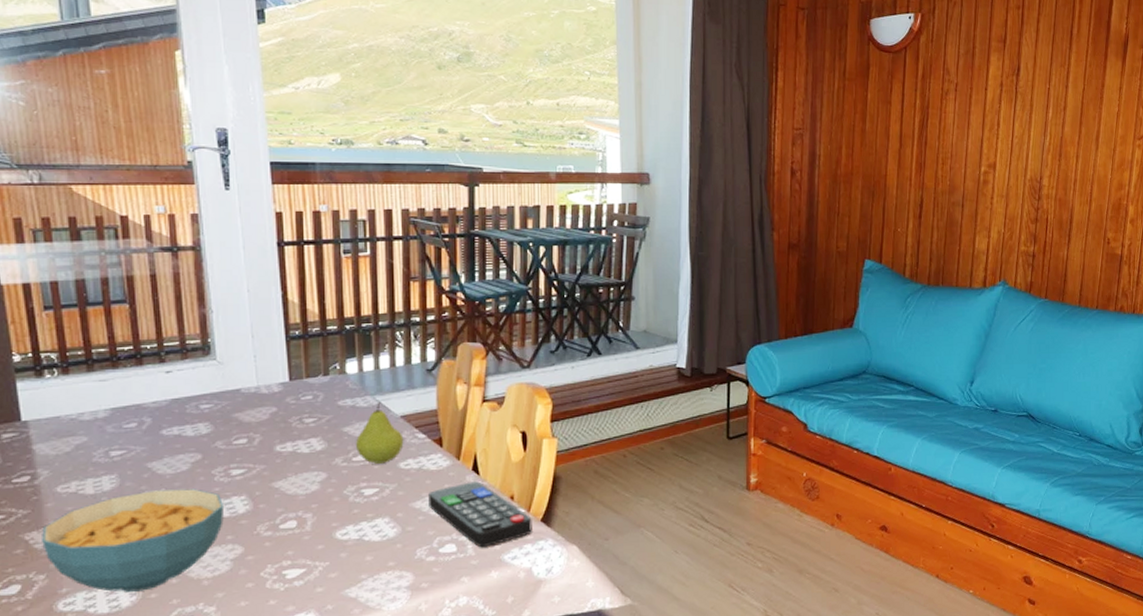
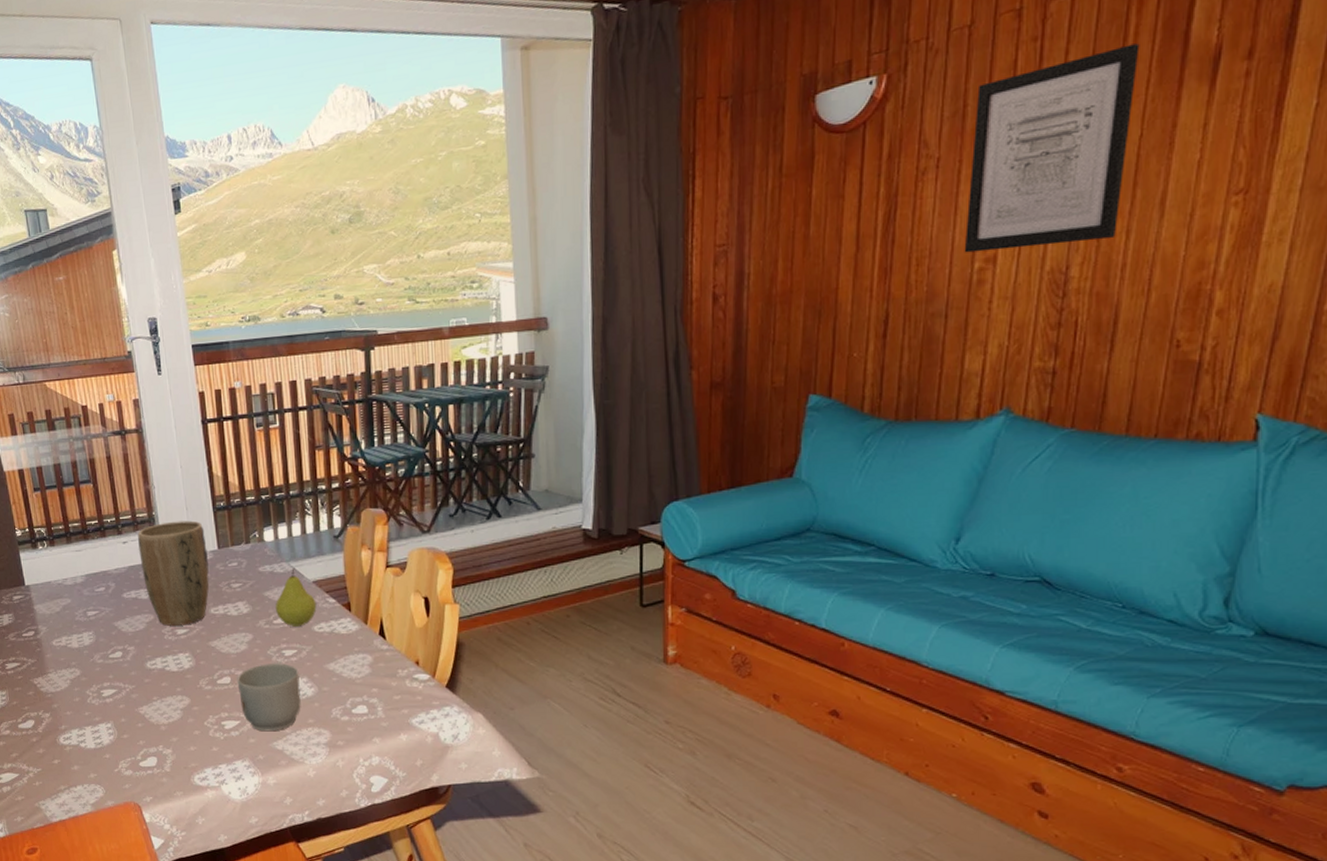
cereal bowl: present [42,488,224,592] -> none [45,645,174,732]
plant pot: none [187,349,277,466] -> present [138,520,209,626]
mug: none [305,503,381,579] -> present [237,663,301,732]
remote control: present [428,481,532,548] -> none [340,646,438,711]
wall art: none [974,23,1082,161] -> present [964,43,1140,253]

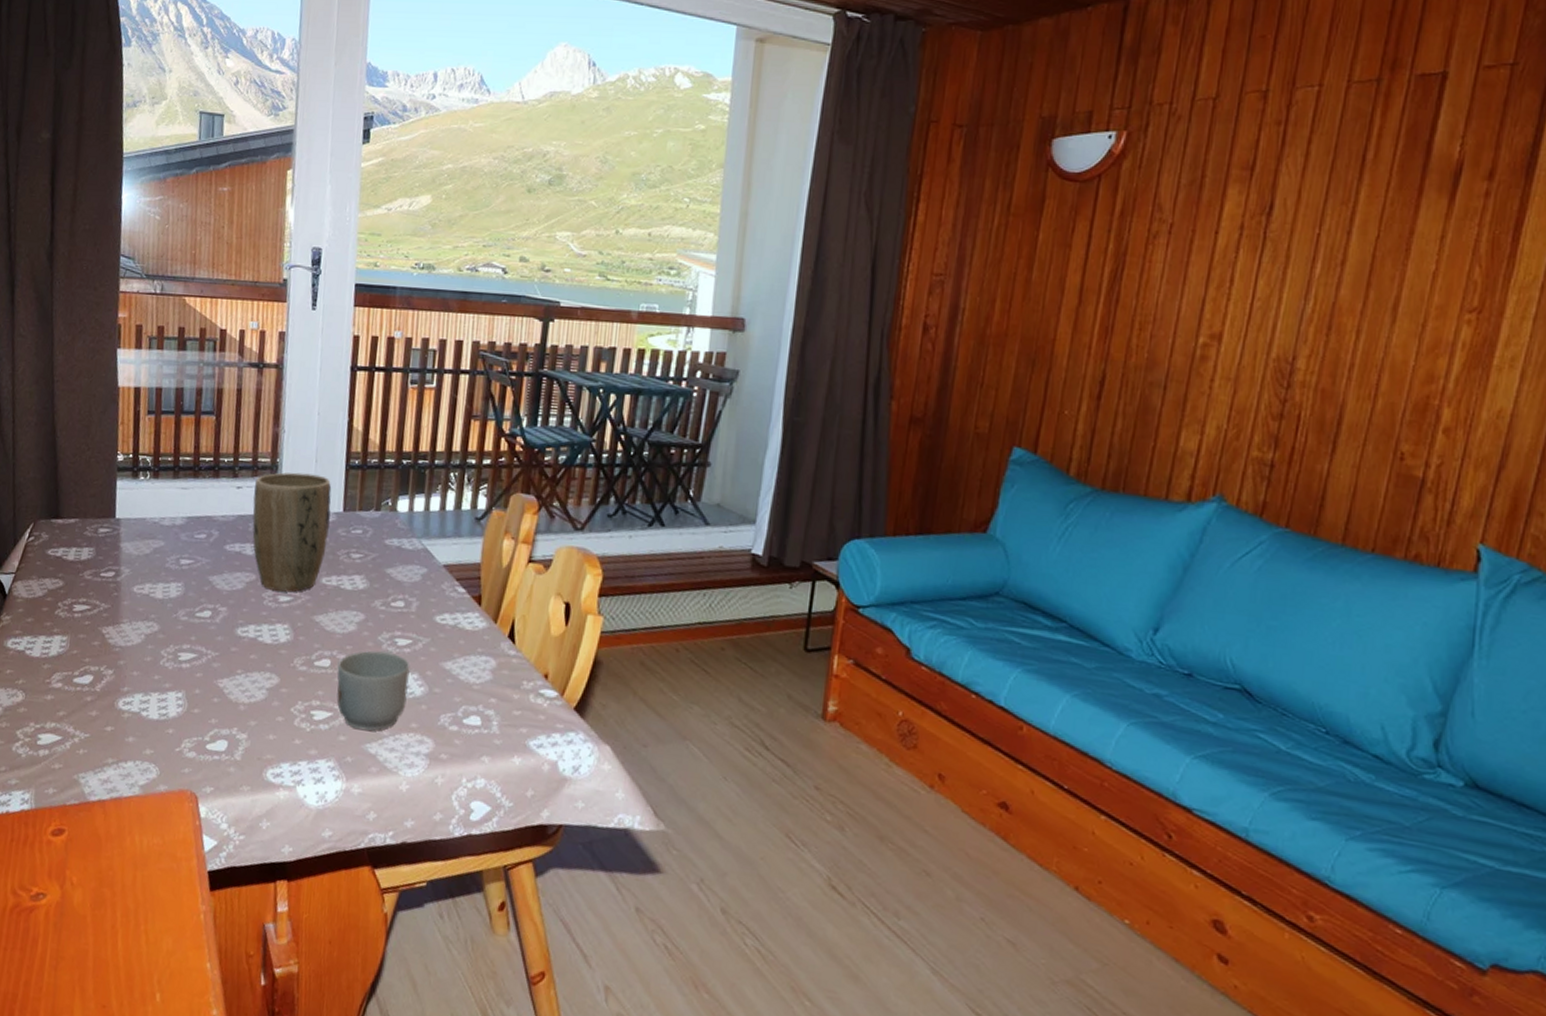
fruit: present [275,567,317,627] -> none [395,545,444,614]
wall art: present [964,43,1140,253] -> none [1189,145,1382,336]

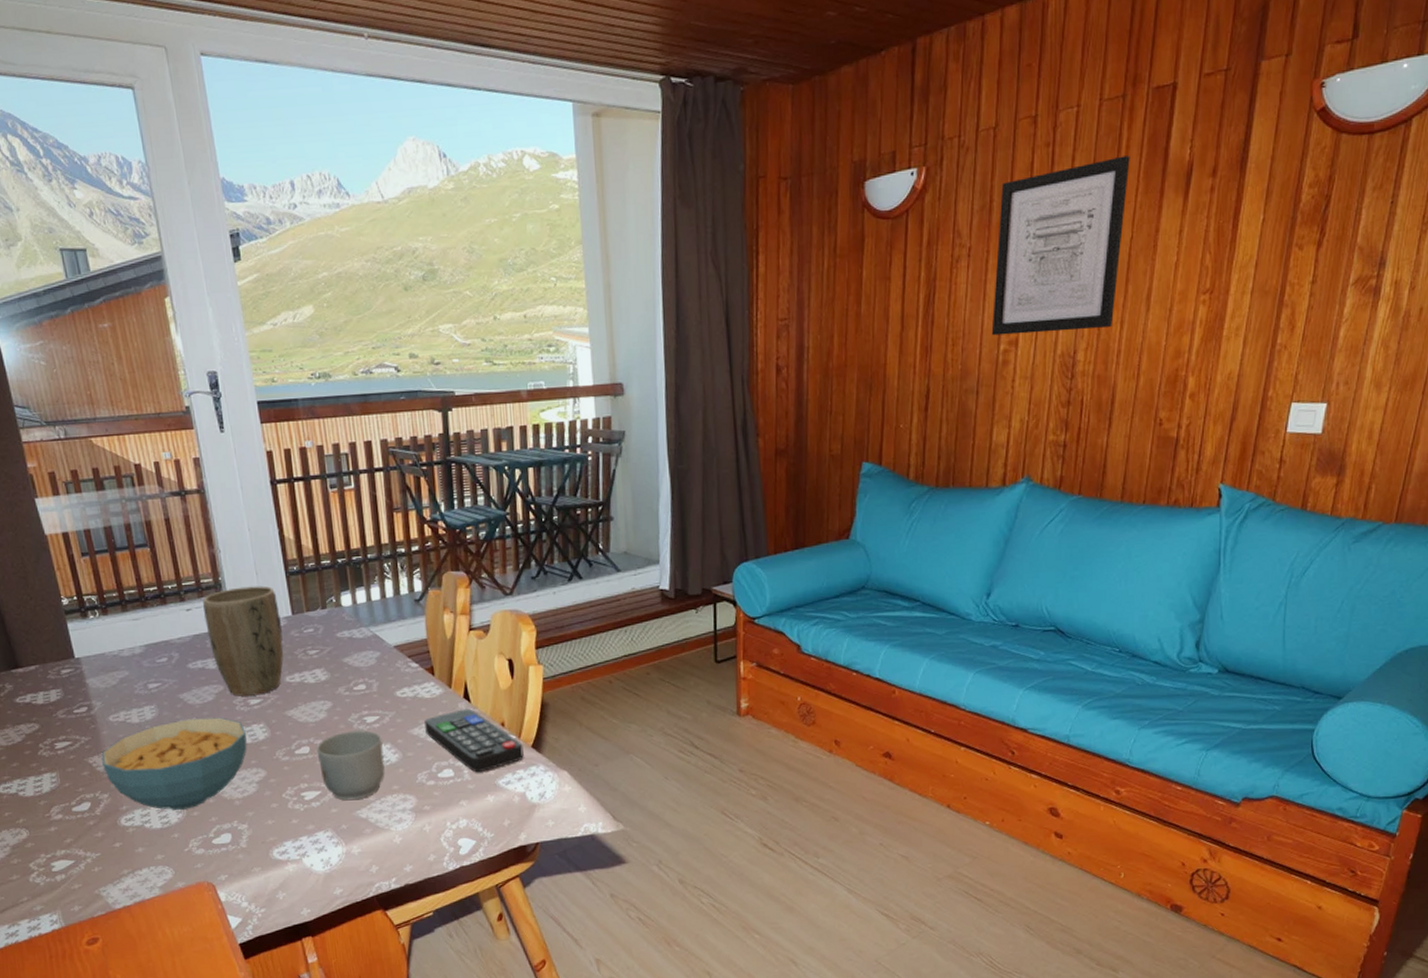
cereal bowl: none [115,604,268,705] -> present [101,717,247,810]
remote control: none [459,650,565,728] -> present [424,709,524,773]
wall art: none [1189,145,1382,336] -> present [991,155,1130,336]

